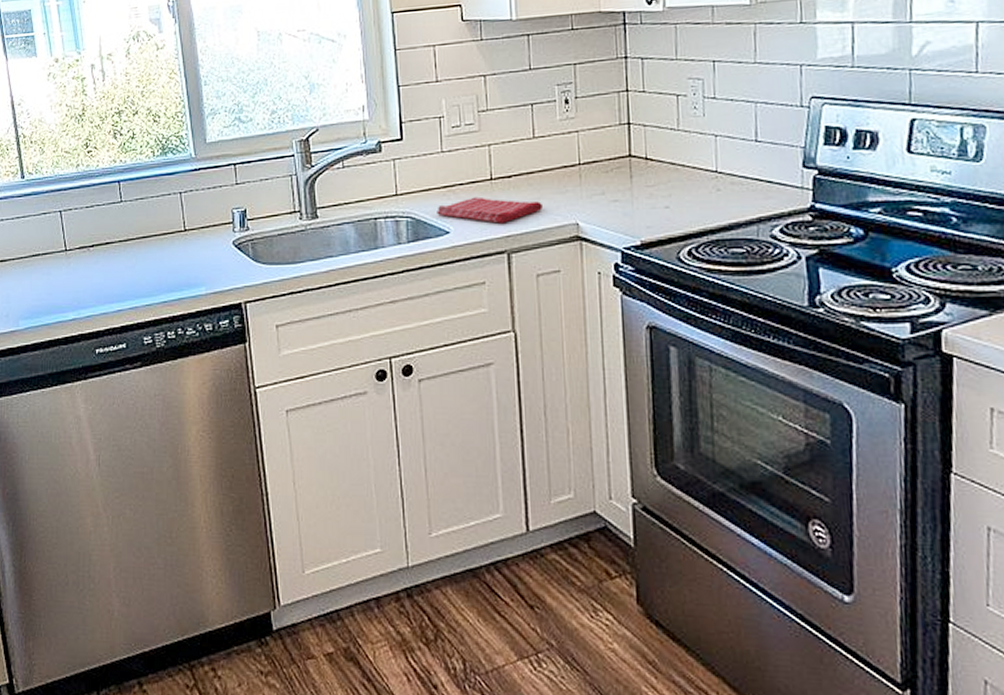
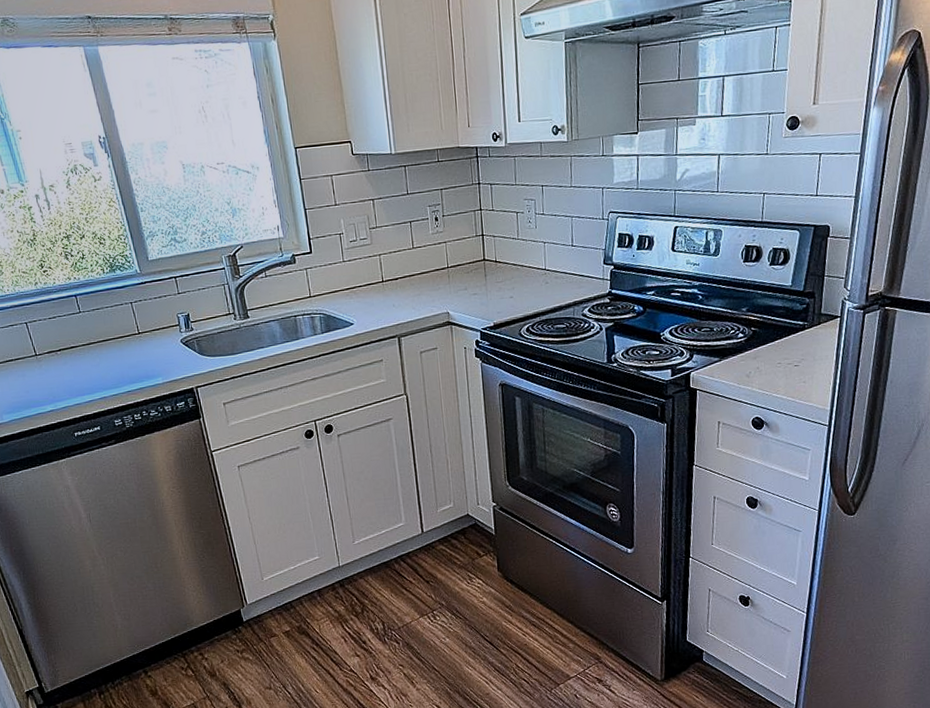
dish towel: present [437,196,542,224] -> none [342,295,422,315]

